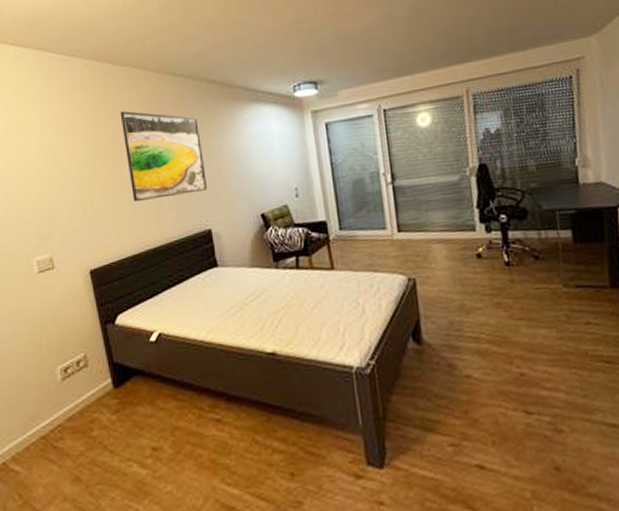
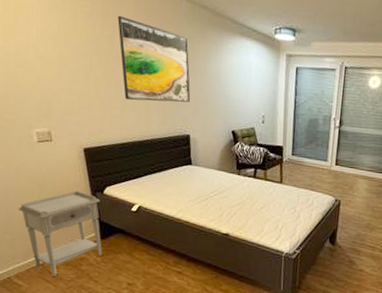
nightstand: none [15,326,117,452] -> present [18,191,102,277]

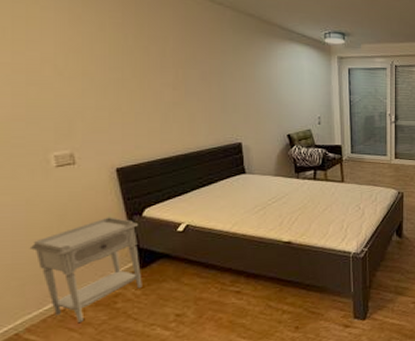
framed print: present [118,15,190,102] -> none [154,25,239,112]

